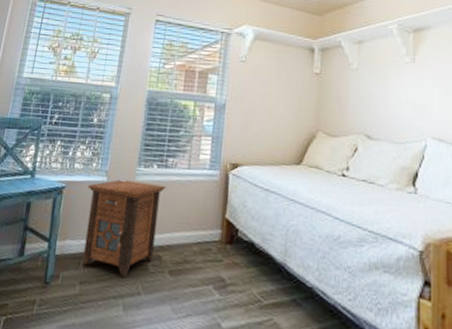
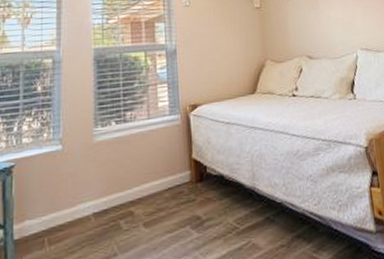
nightstand: present [82,179,165,277] -> none [41,140,127,243]

